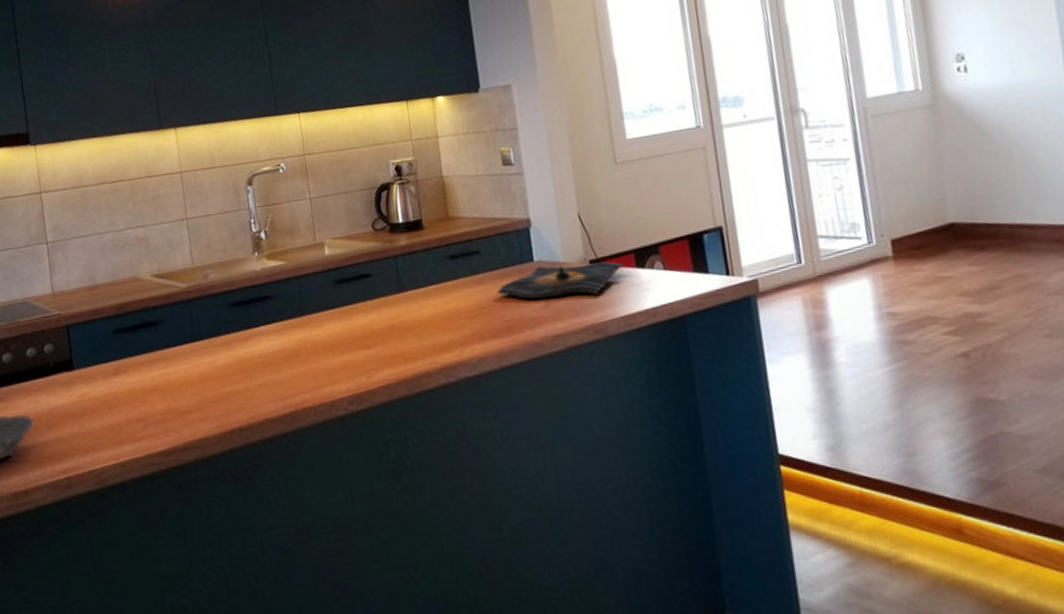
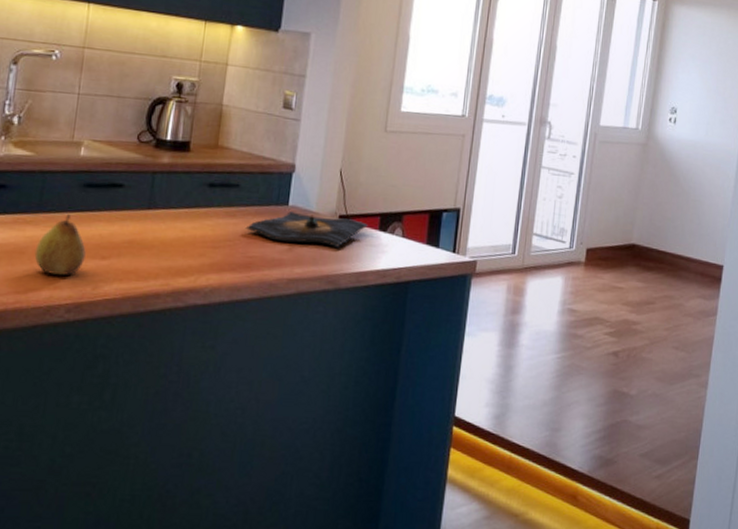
fruit: none [307,312,354,371] -> present [34,215,86,276]

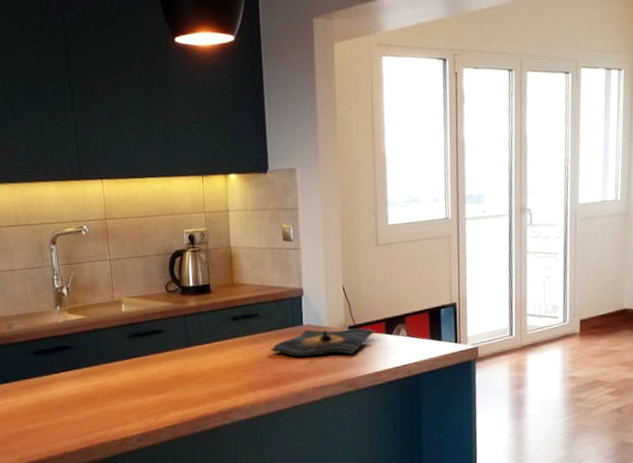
fruit: present [34,215,86,276] -> none [103,362,144,413]

